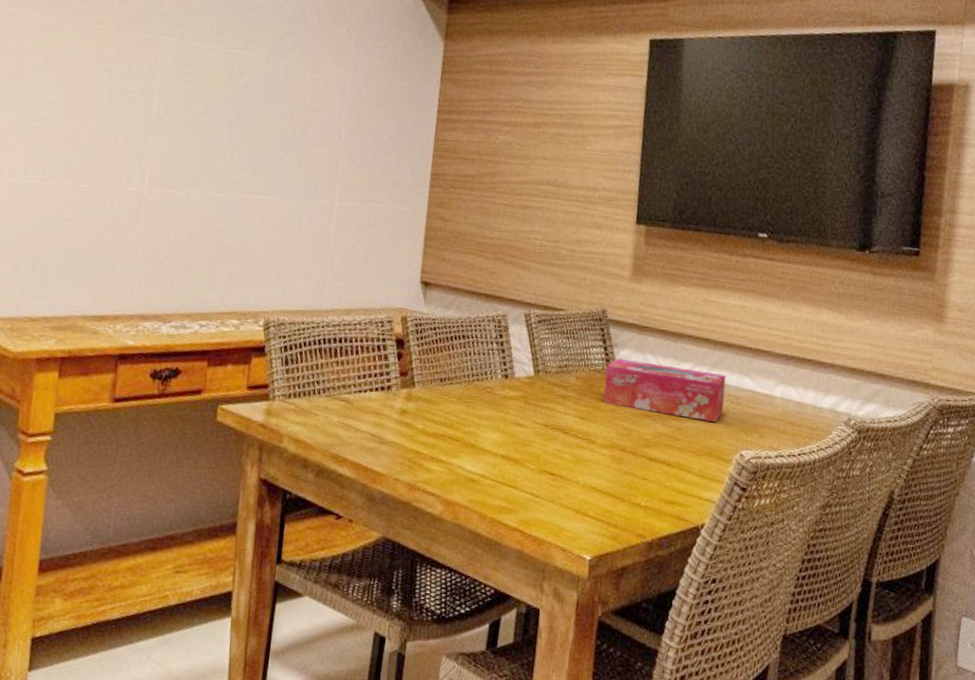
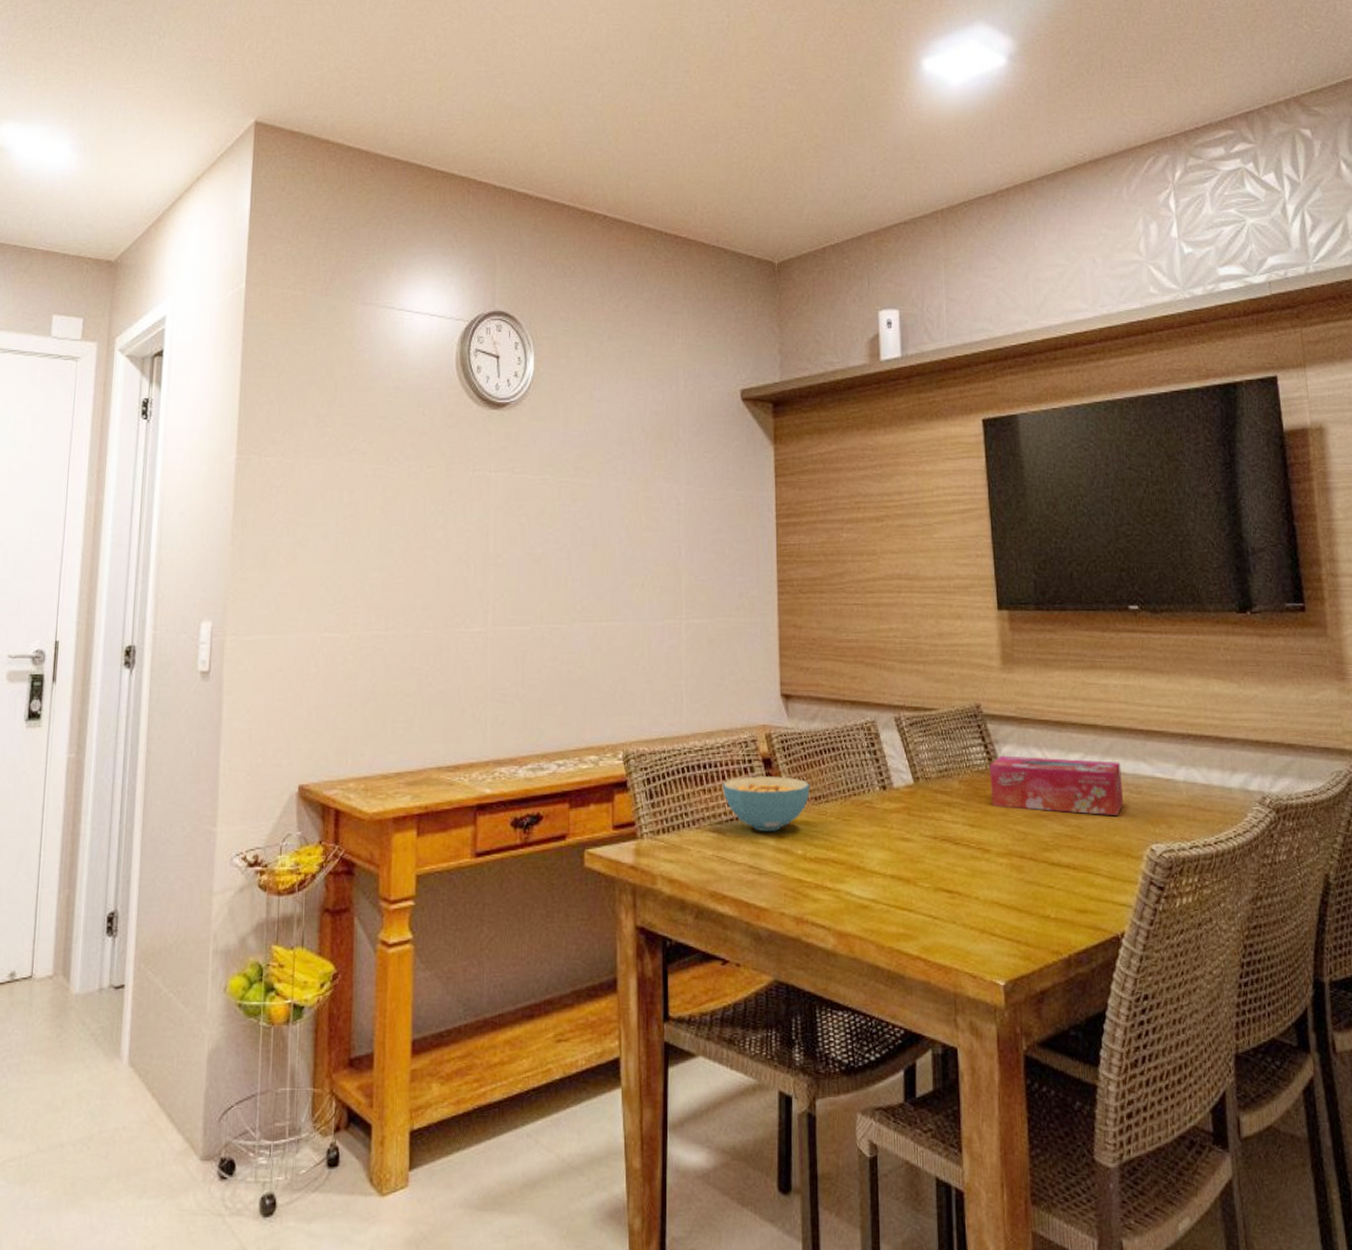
cereal bowl: none [355,353,437,406] -> present [722,776,810,831]

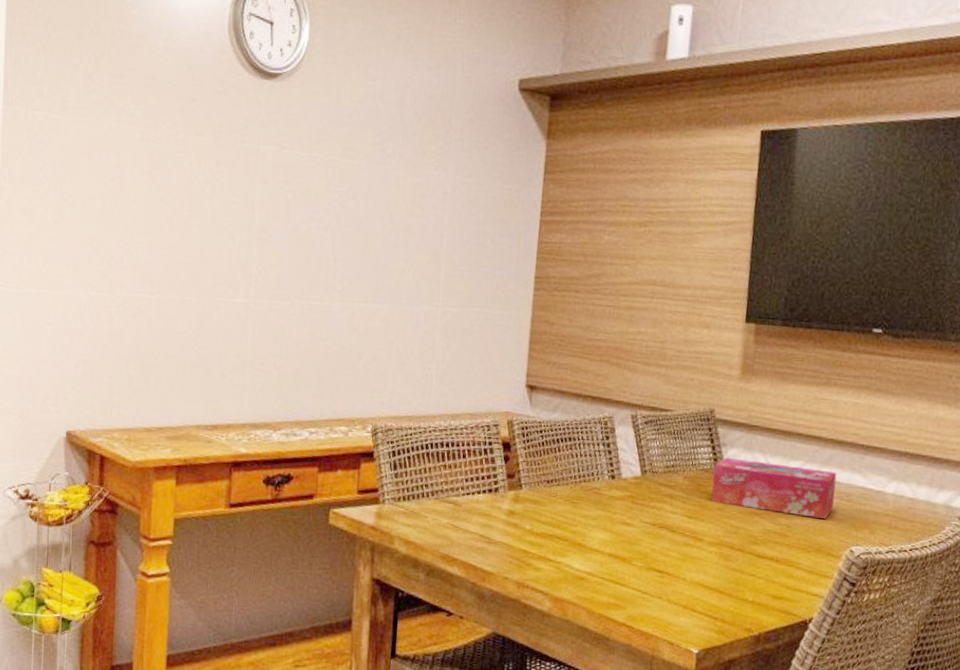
cereal bowl: present [722,776,810,831] -> none [462,457,544,507]

